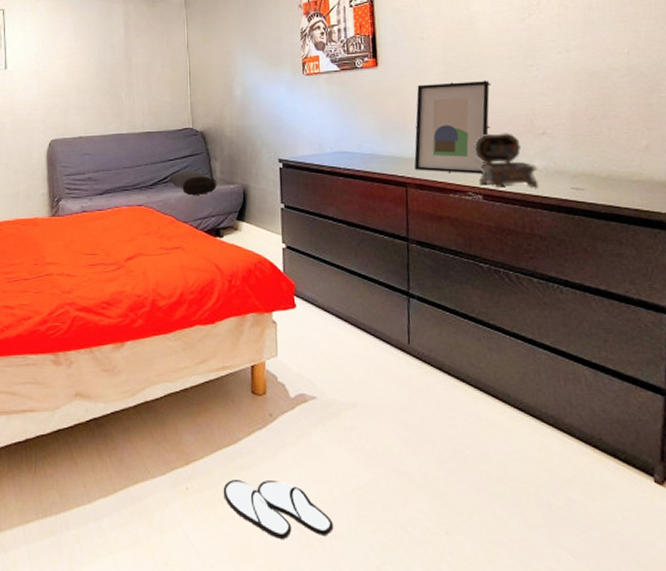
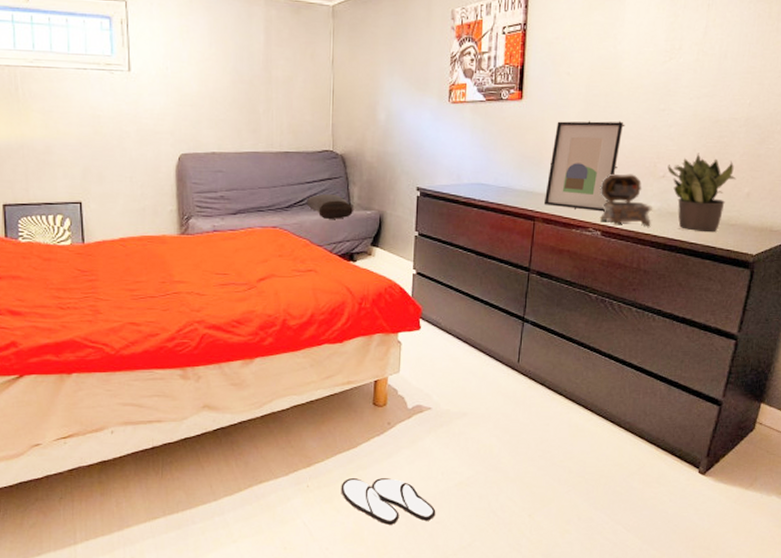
potted plant: none [546,106,630,190] -> present [667,153,737,232]

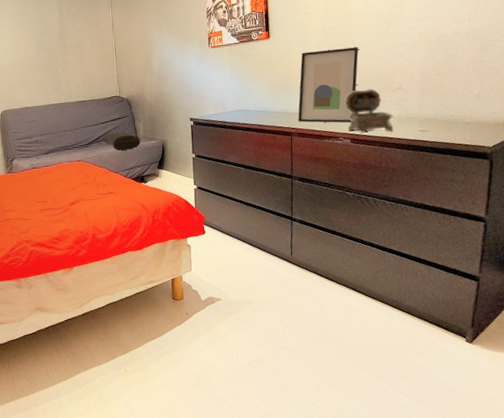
slippers: present [341,478,436,525] -> none [152,360,235,400]
potted plant: present [667,153,737,232] -> none [402,65,466,131]

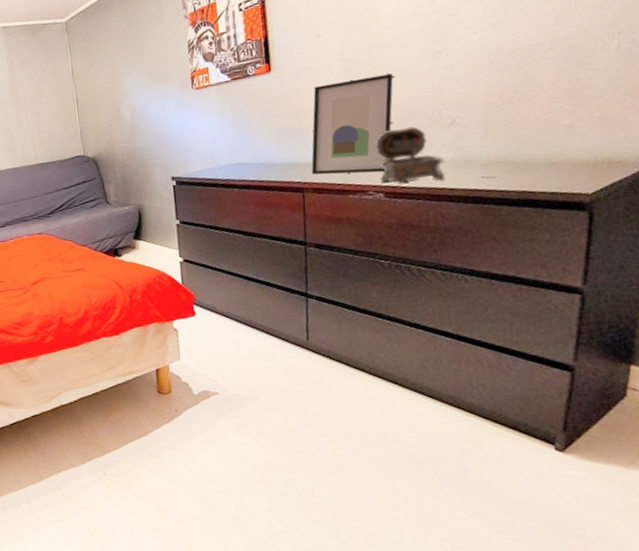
cushion: present [102,130,140,151] -> none [66,195,112,220]

